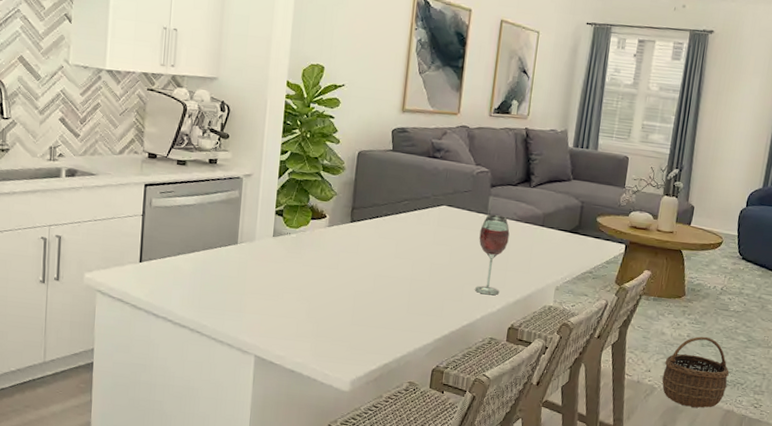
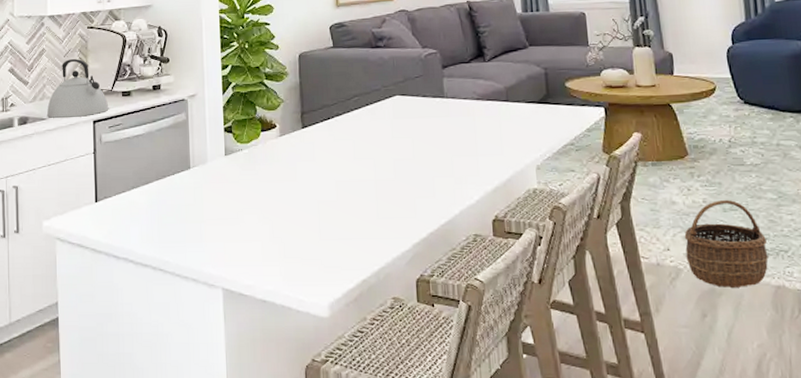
kettle: none [96,118,162,179] -> present [46,58,109,119]
wineglass: present [475,214,510,296] -> none [440,97,475,186]

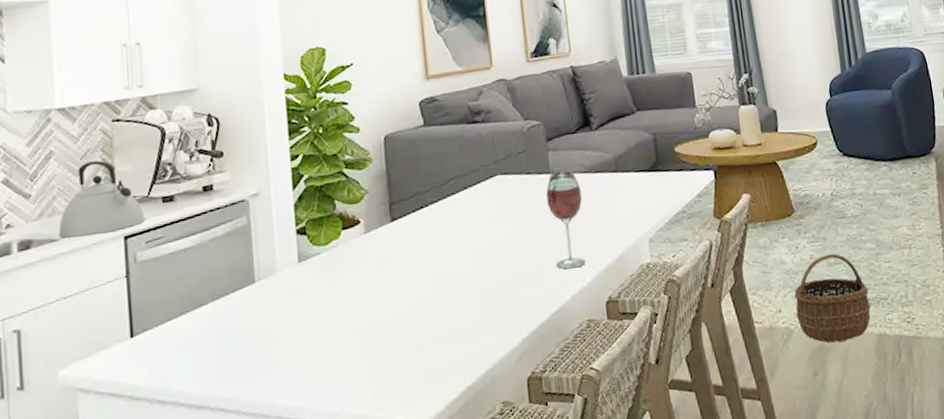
wineglass: none [440,97,475,186] -> present [546,171,586,269]

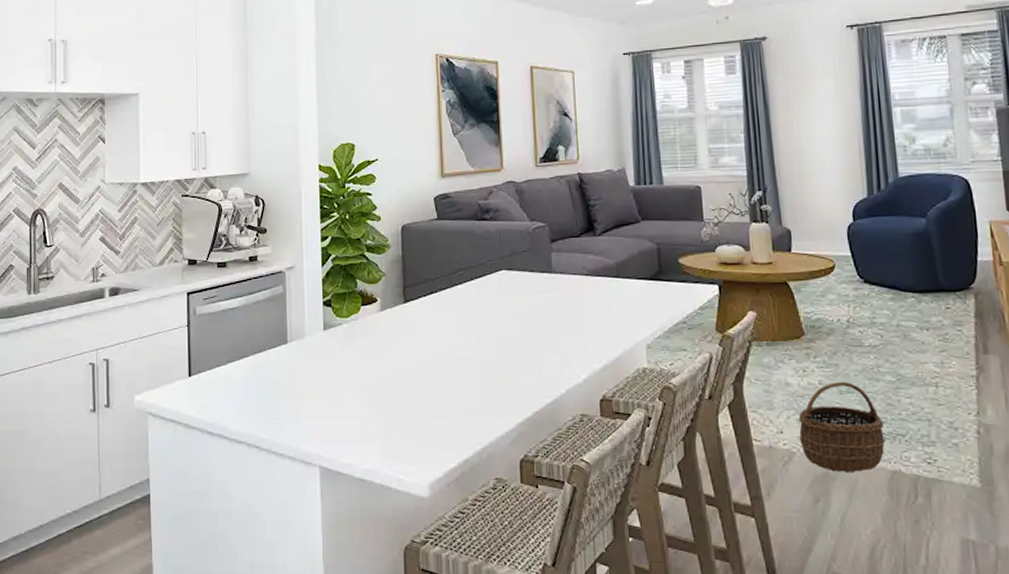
kettle: present [58,160,145,238] -> none [138,227,204,290]
wineglass: present [546,171,586,269] -> none [547,272,583,364]

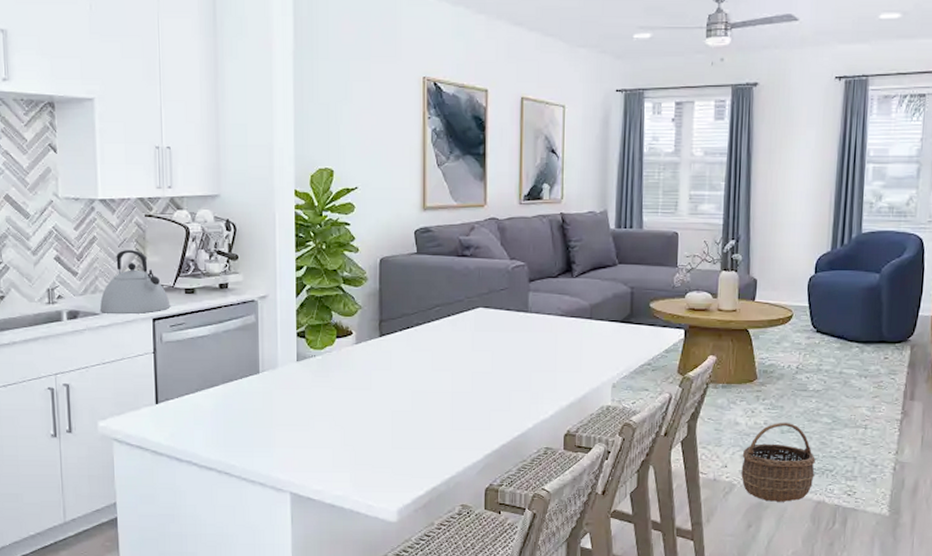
kettle: none [138,227,204,290] -> present [99,249,170,315]

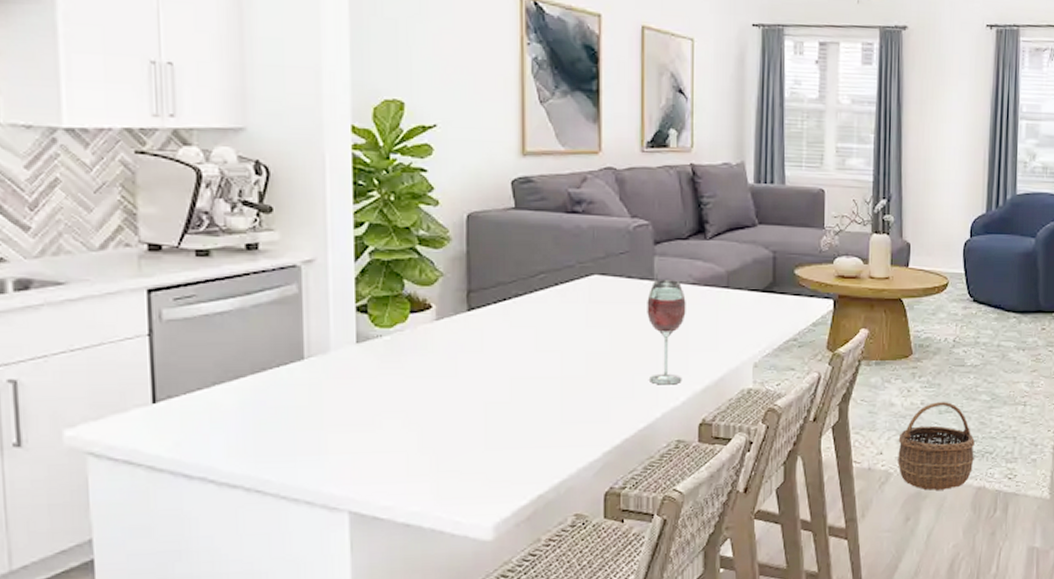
kettle: present [99,249,170,315] -> none [65,196,174,284]
wineglass: none [522,312,555,401] -> present [647,280,686,385]

